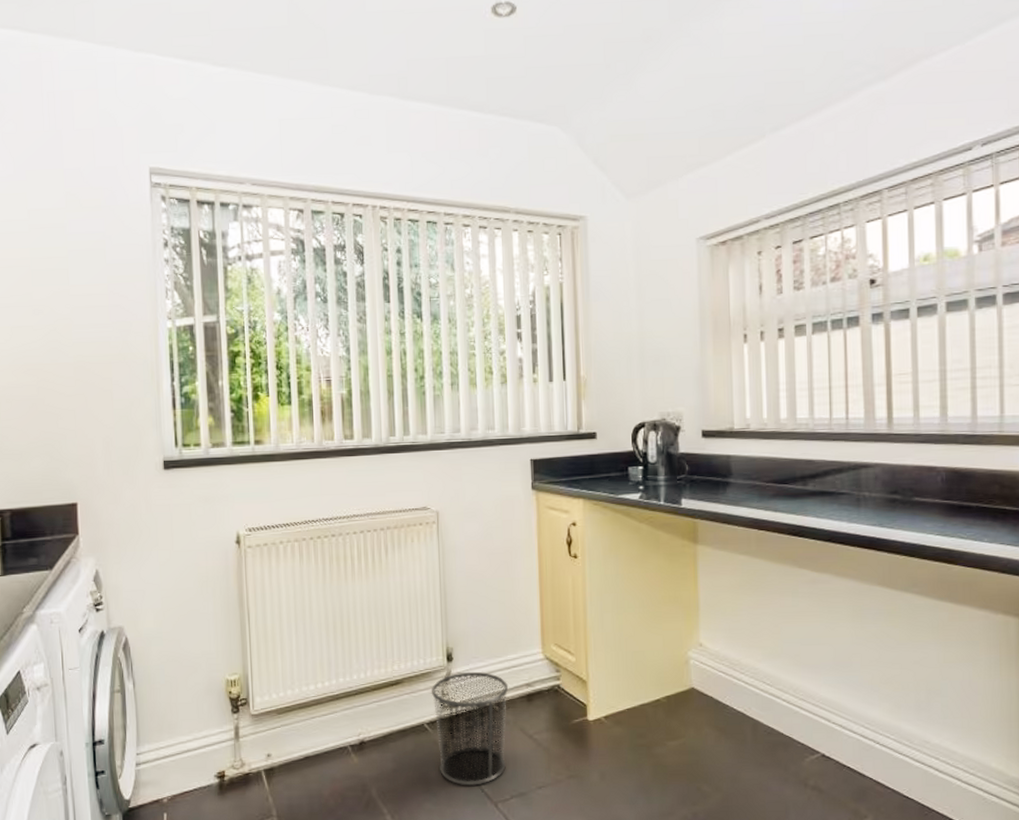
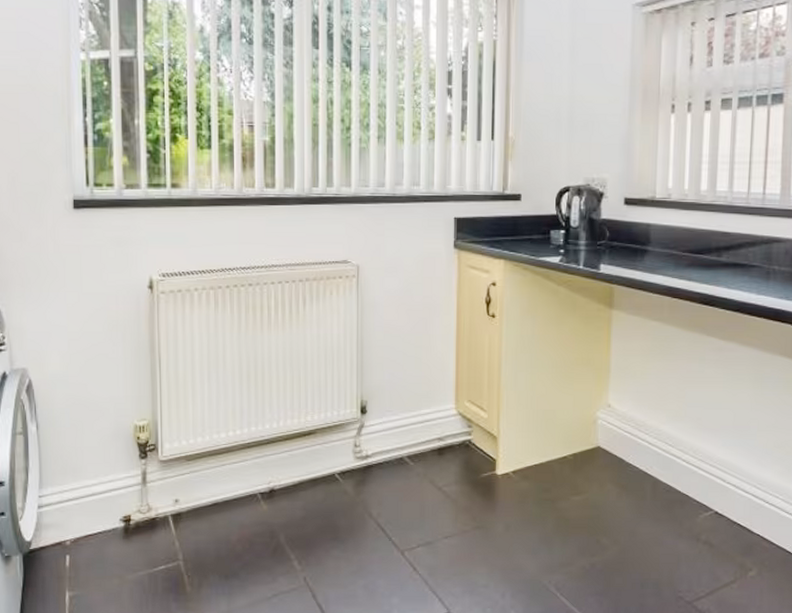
waste bin: present [431,671,509,786] -> none [343,424,421,534]

